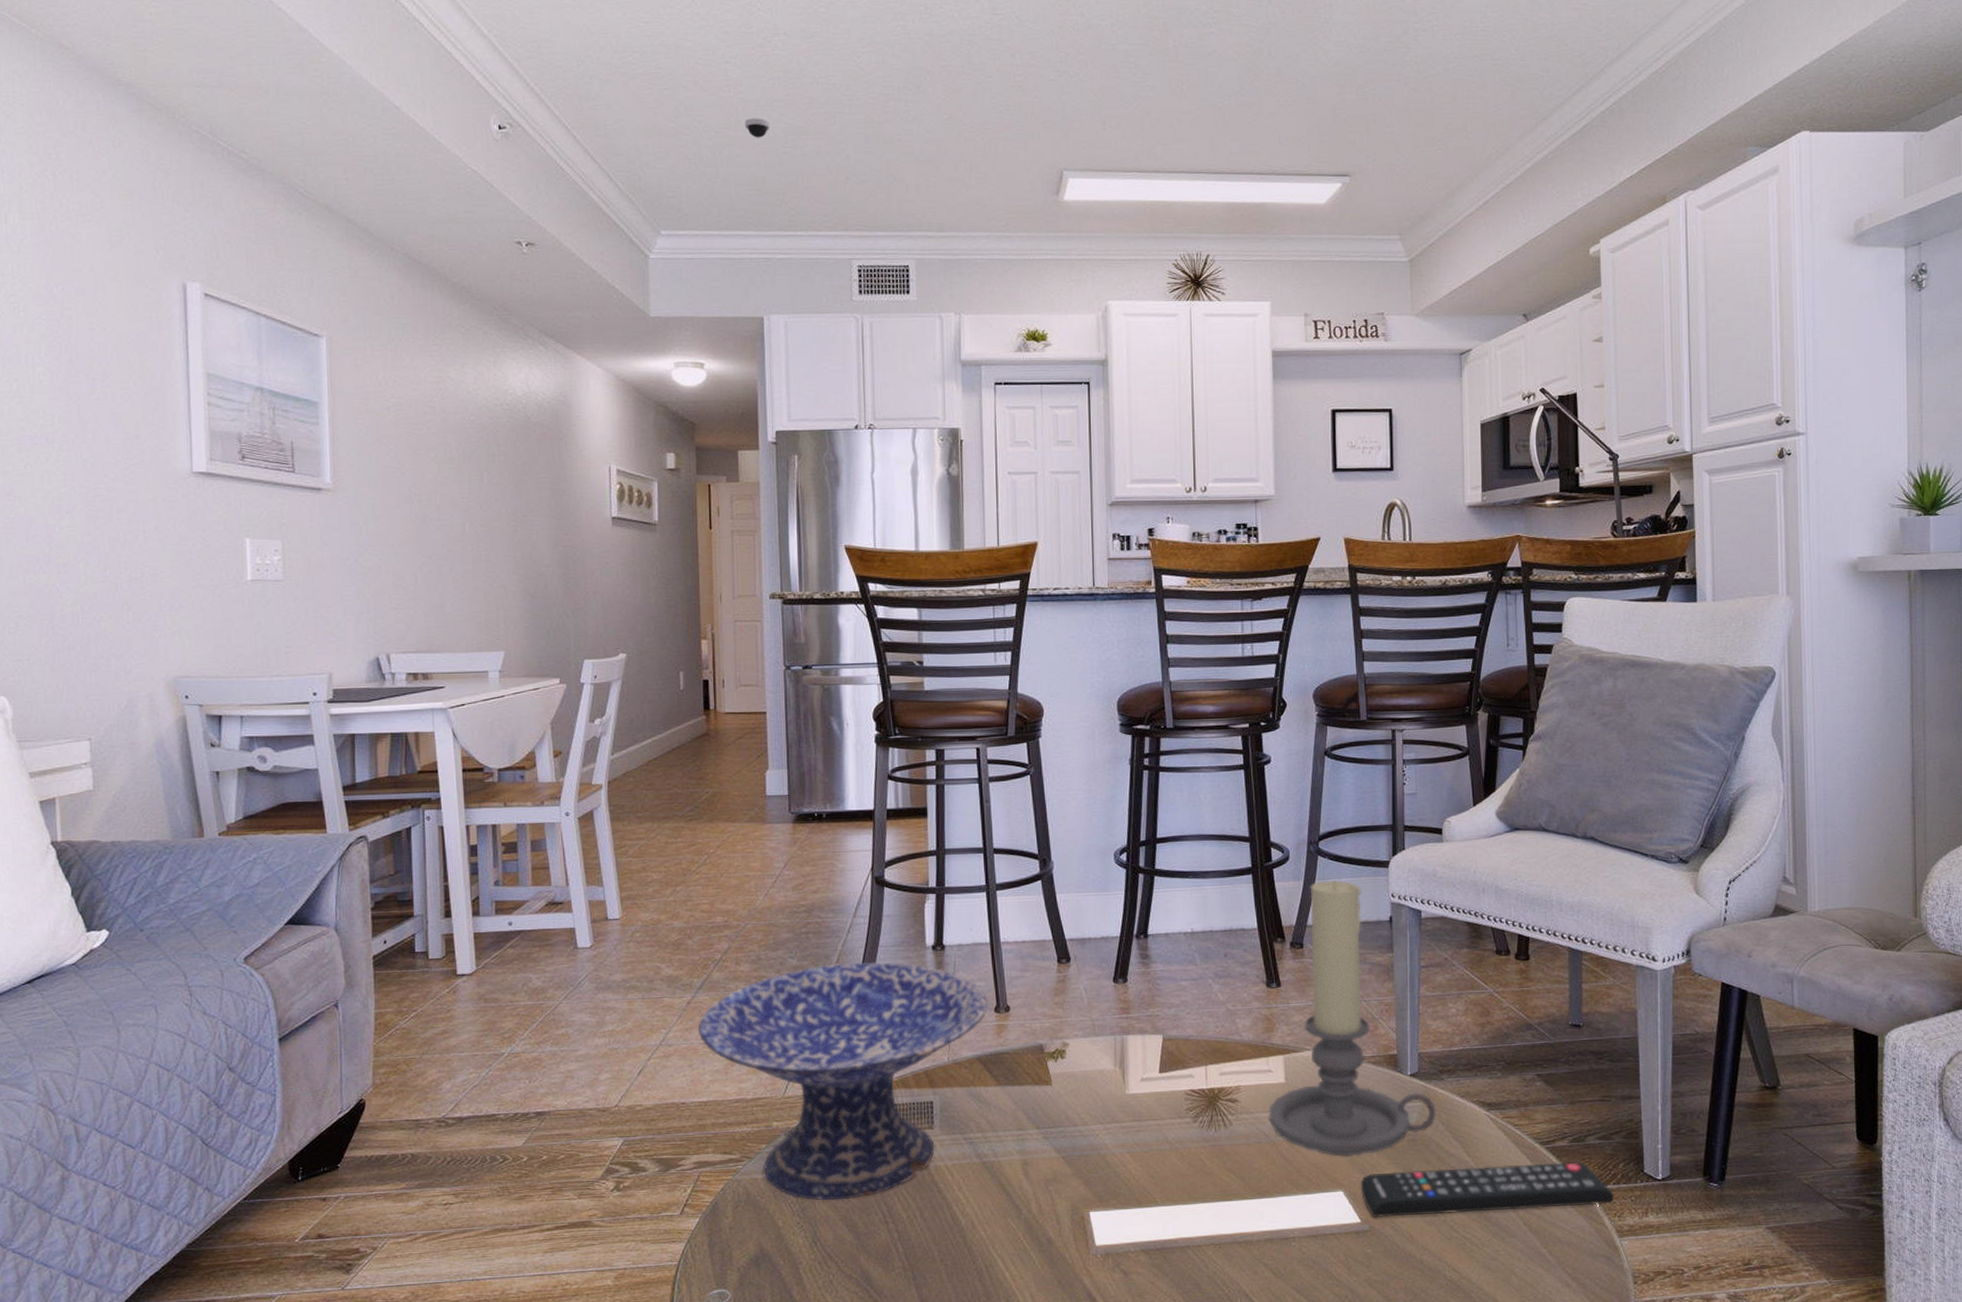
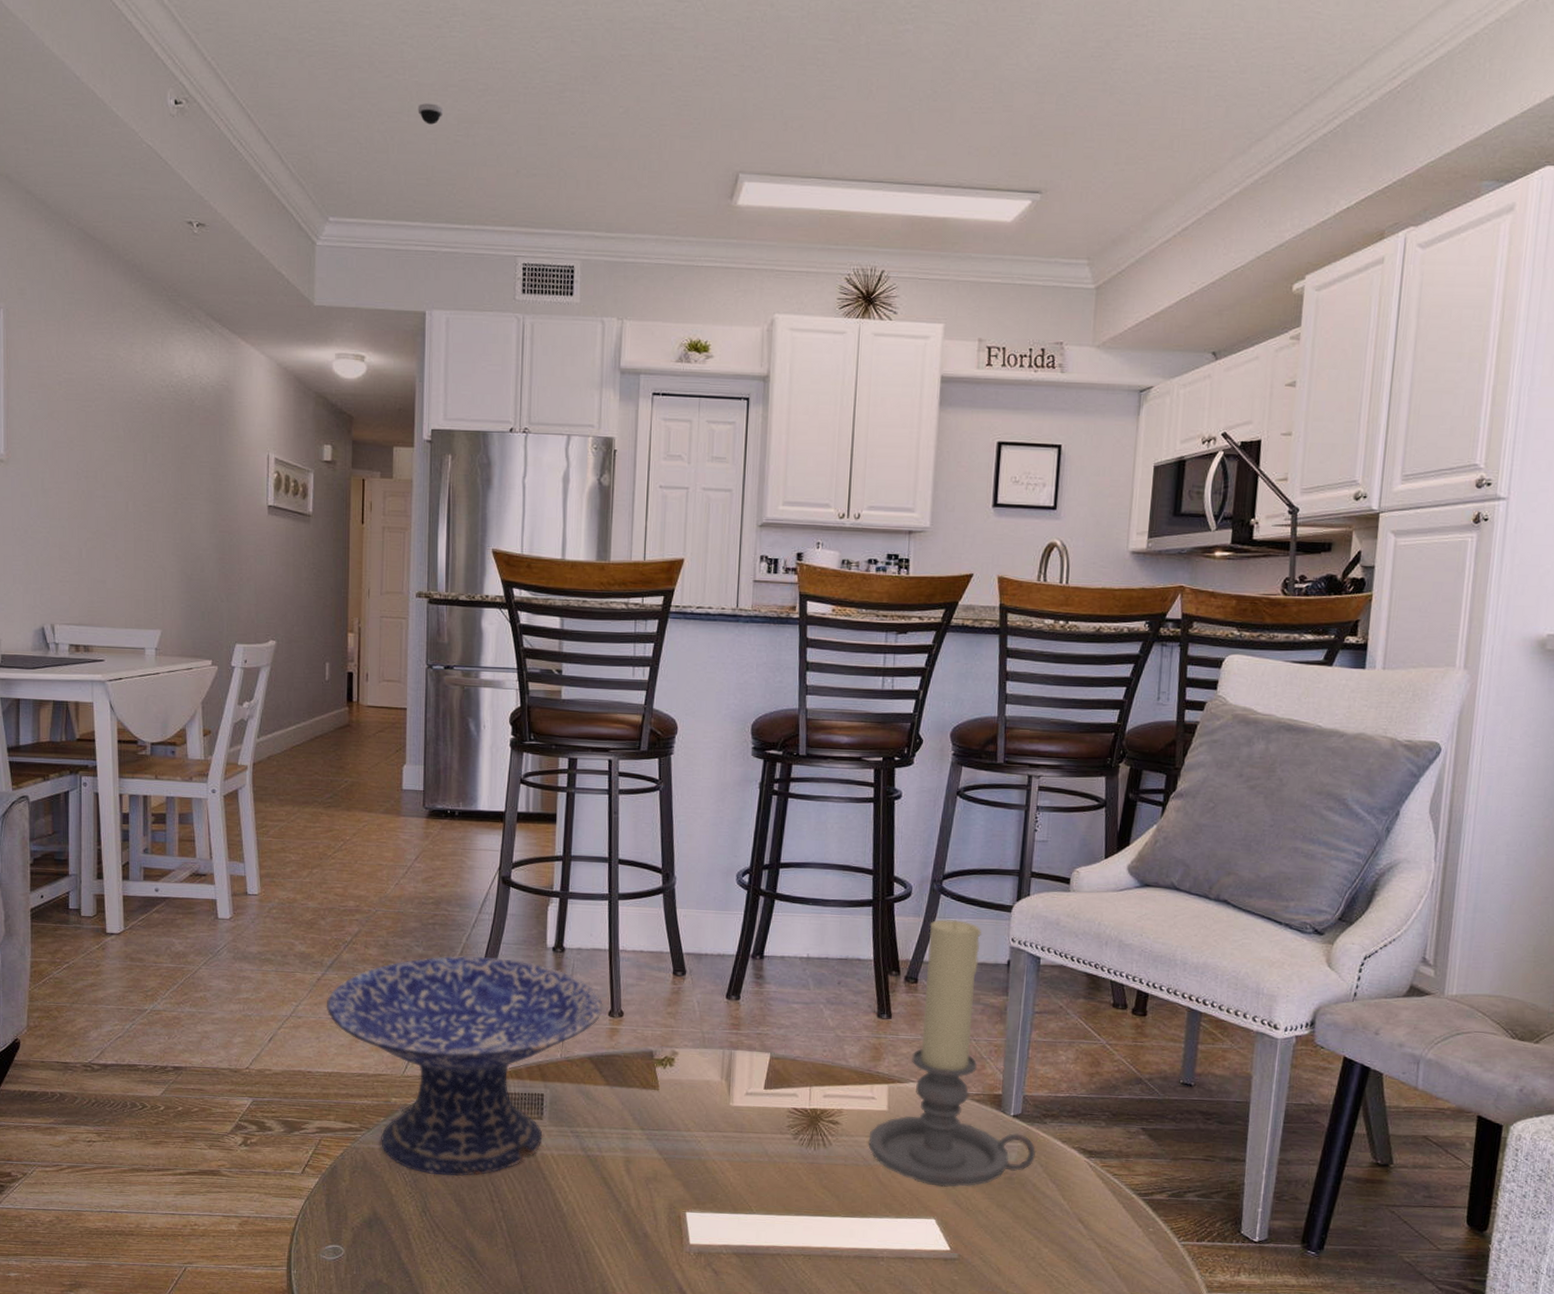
remote control: present [1360,1162,1615,1218] -> none [952,1206,1208,1260]

